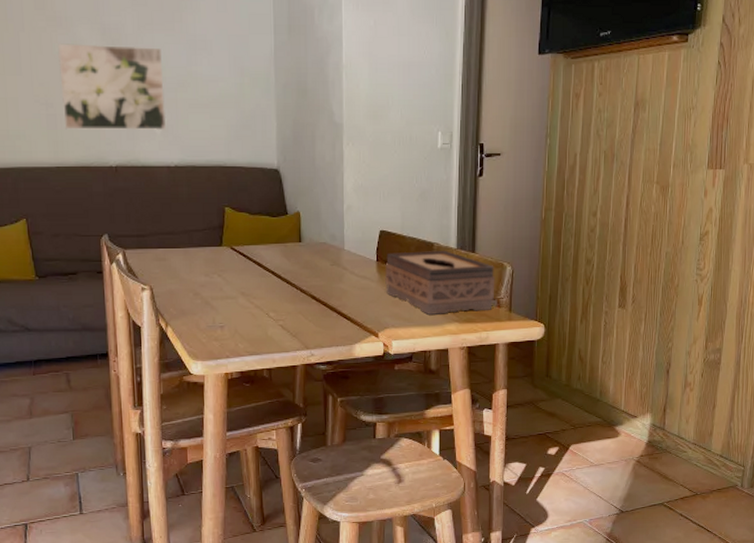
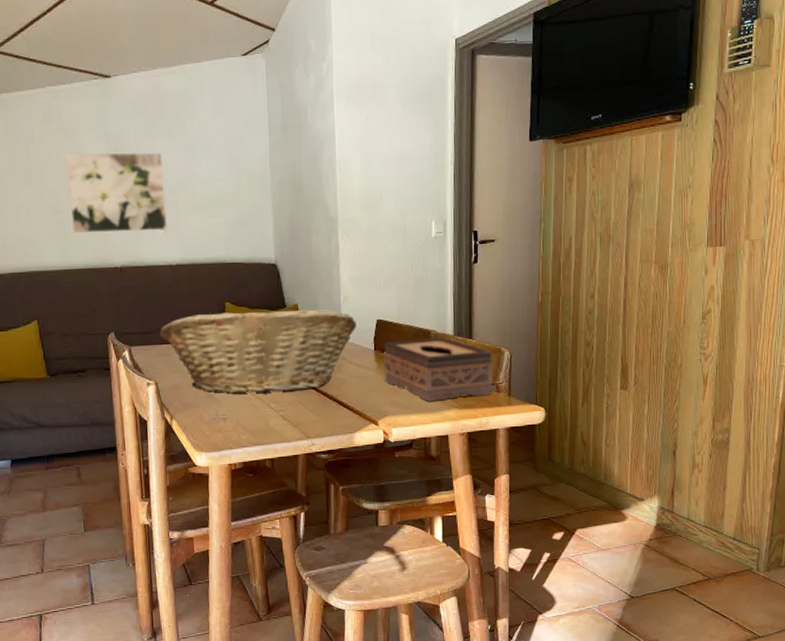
fruit basket: none [156,217,359,302] -> present [160,308,356,394]

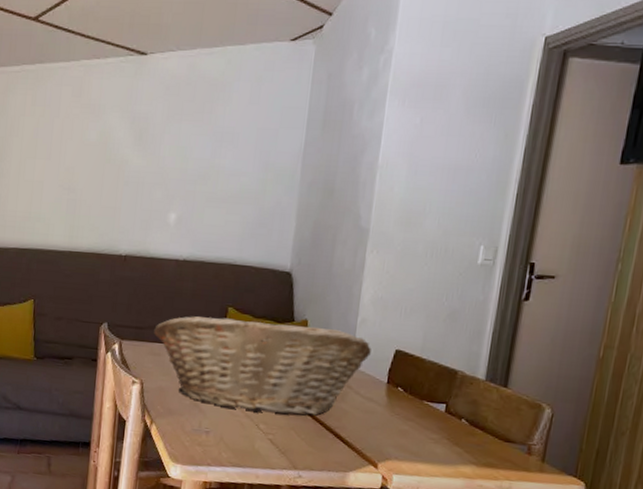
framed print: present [64,152,168,234] -> none [83,130,187,223]
tissue box: present [383,338,494,402] -> none [394,376,529,457]

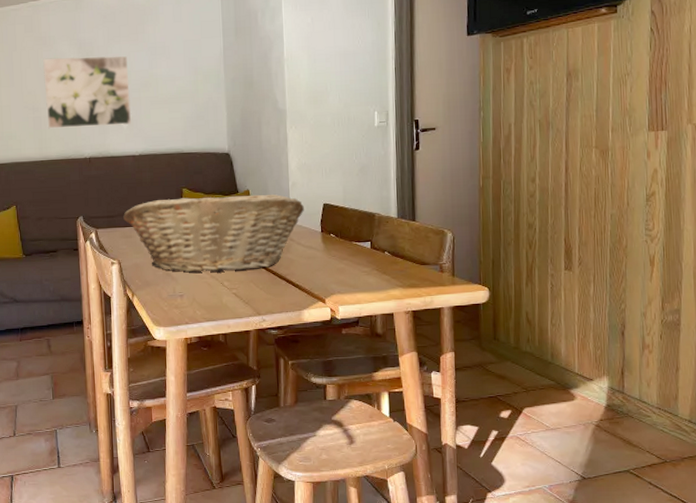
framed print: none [83,130,187,223] -> present [42,56,132,129]

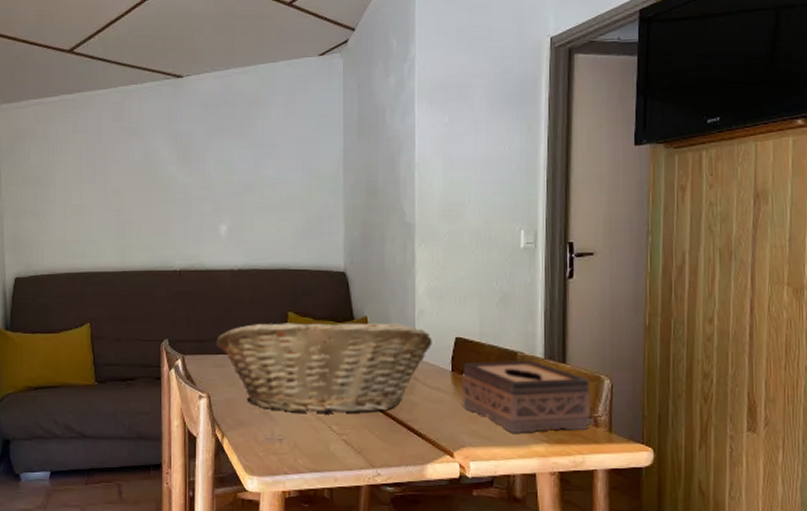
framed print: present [42,56,132,129] -> none [130,152,232,235]
tissue box: none [329,220,437,281] -> present [461,361,591,433]

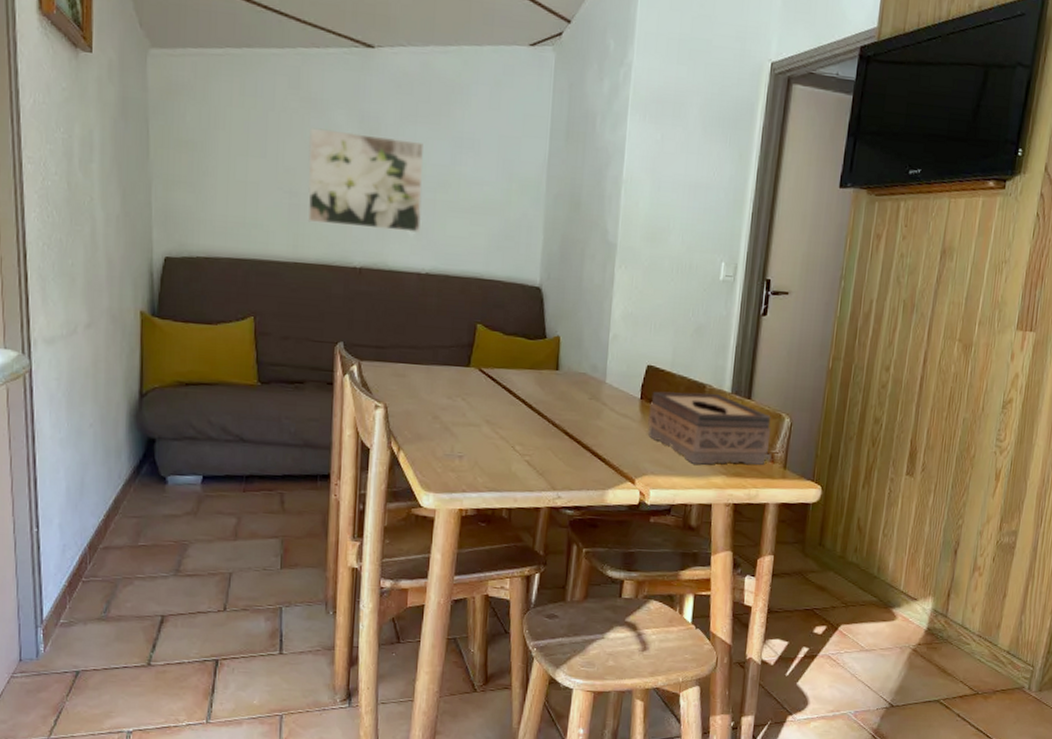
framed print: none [130,152,232,235] -> present [308,127,423,234]
fruit basket: present [216,322,432,414] -> none [397,333,624,435]

